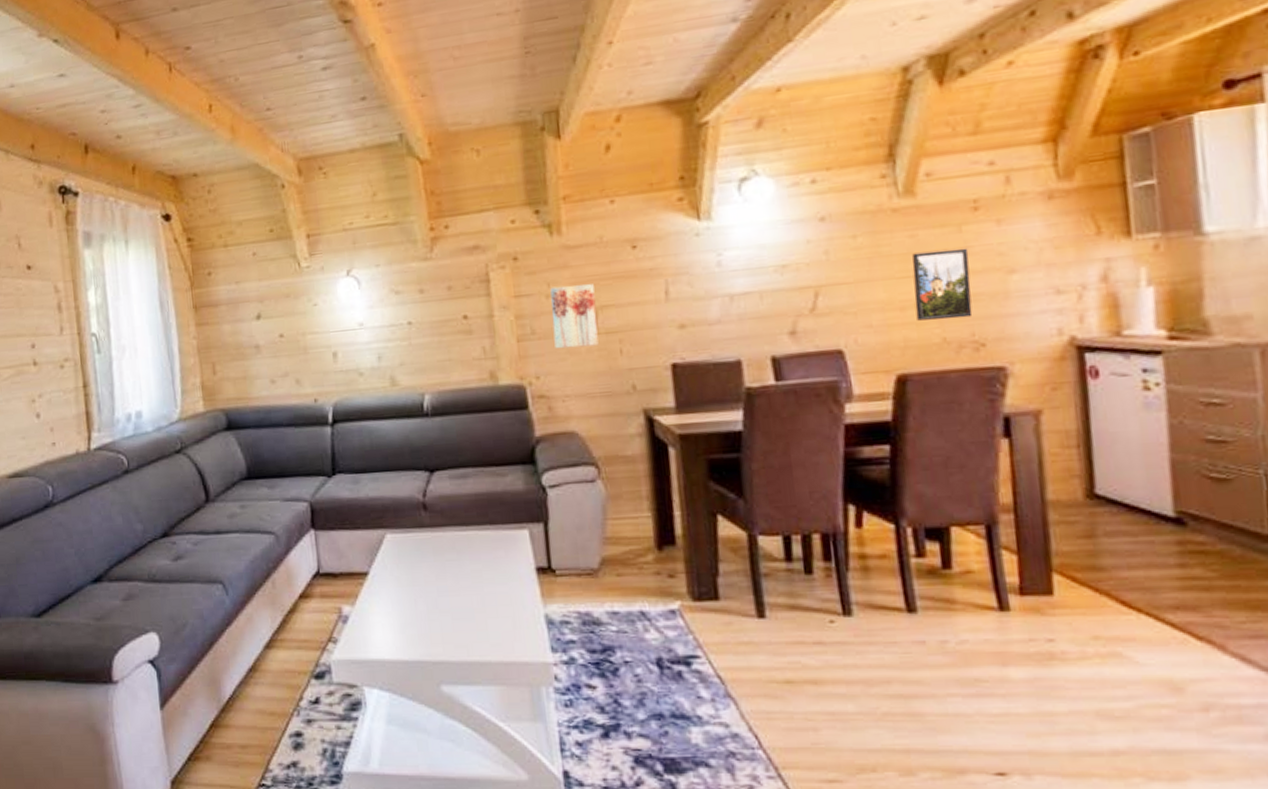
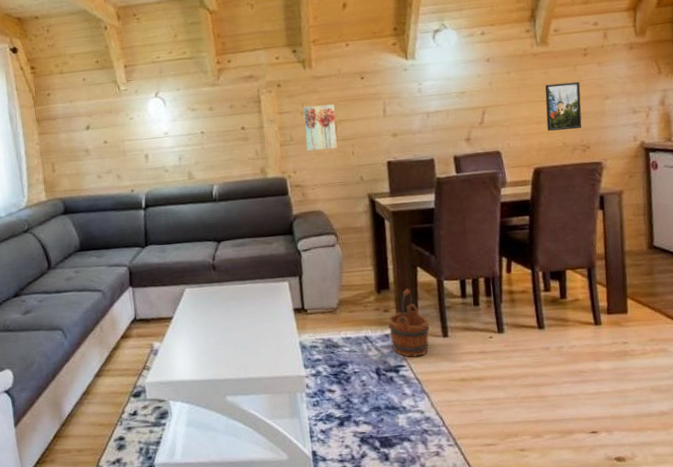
wooden bucket: none [674,545,737,645] -> present [388,288,430,357]

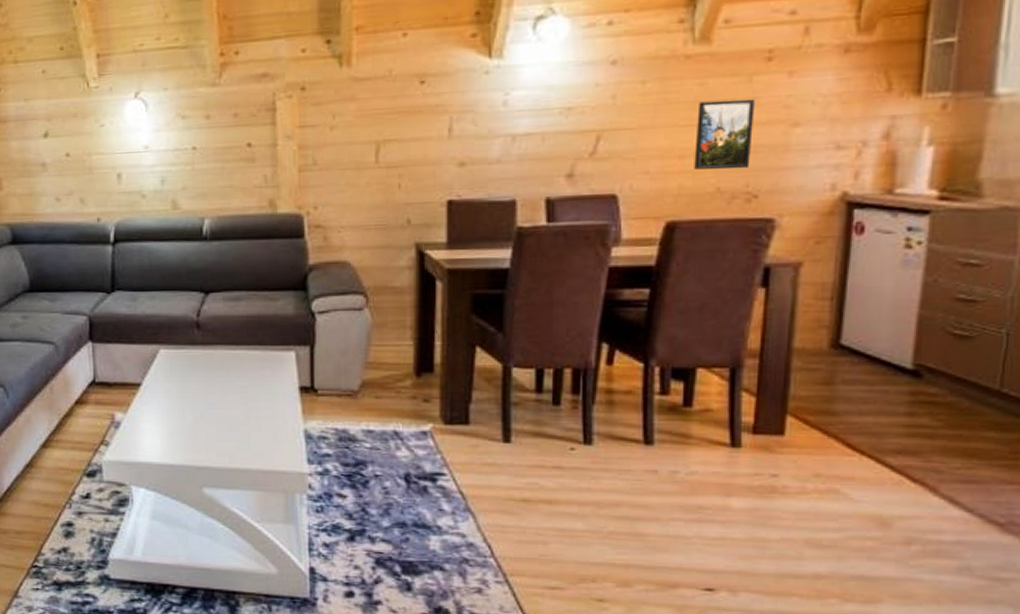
wall art: present [304,104,338,152] -> none [334,117,379,181]
wooden bucket: present [388,288,430,357] -> none [428,373,485,464]

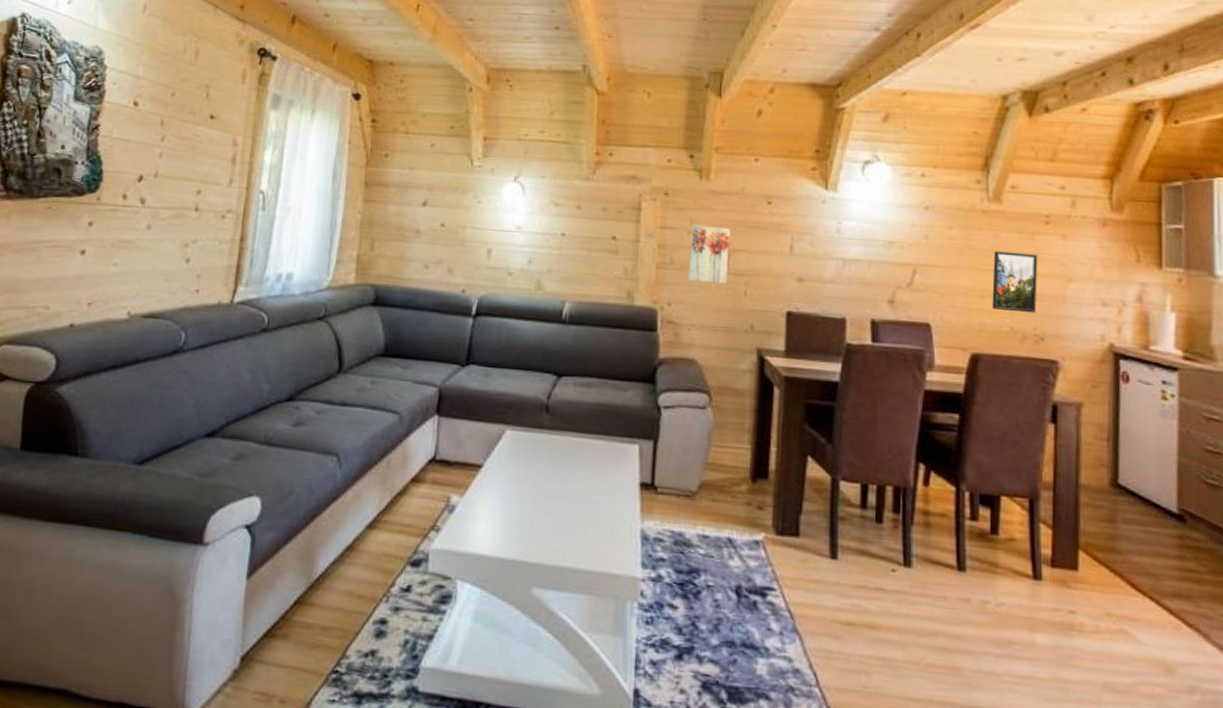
wall art: none [334,117,379,181] -> present [689,225,731,284]

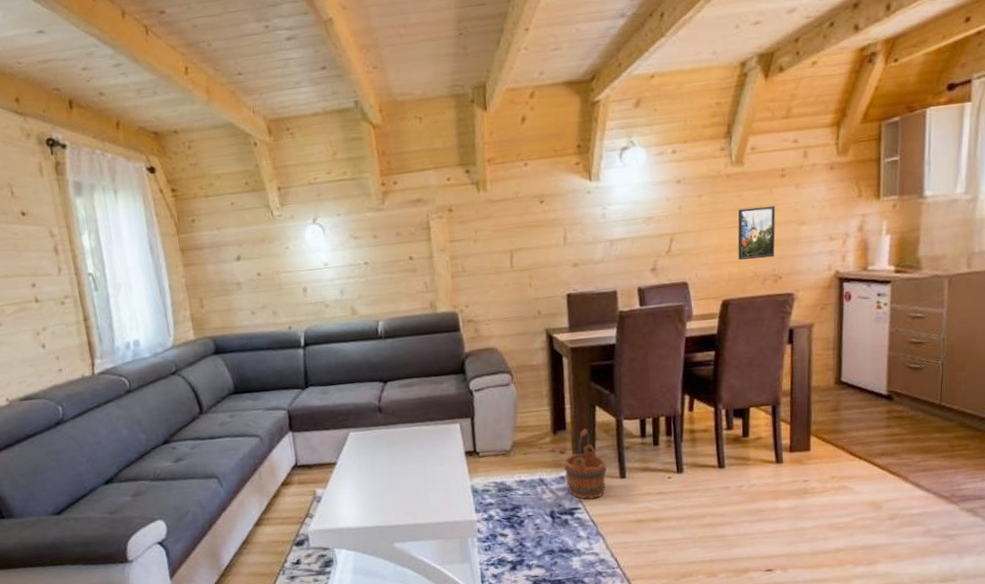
wall art: present [689,225,731,284] -> none [477,231,514,284]
wooden bucket: none [760,482,814,580] -> present [564,428,607,500]

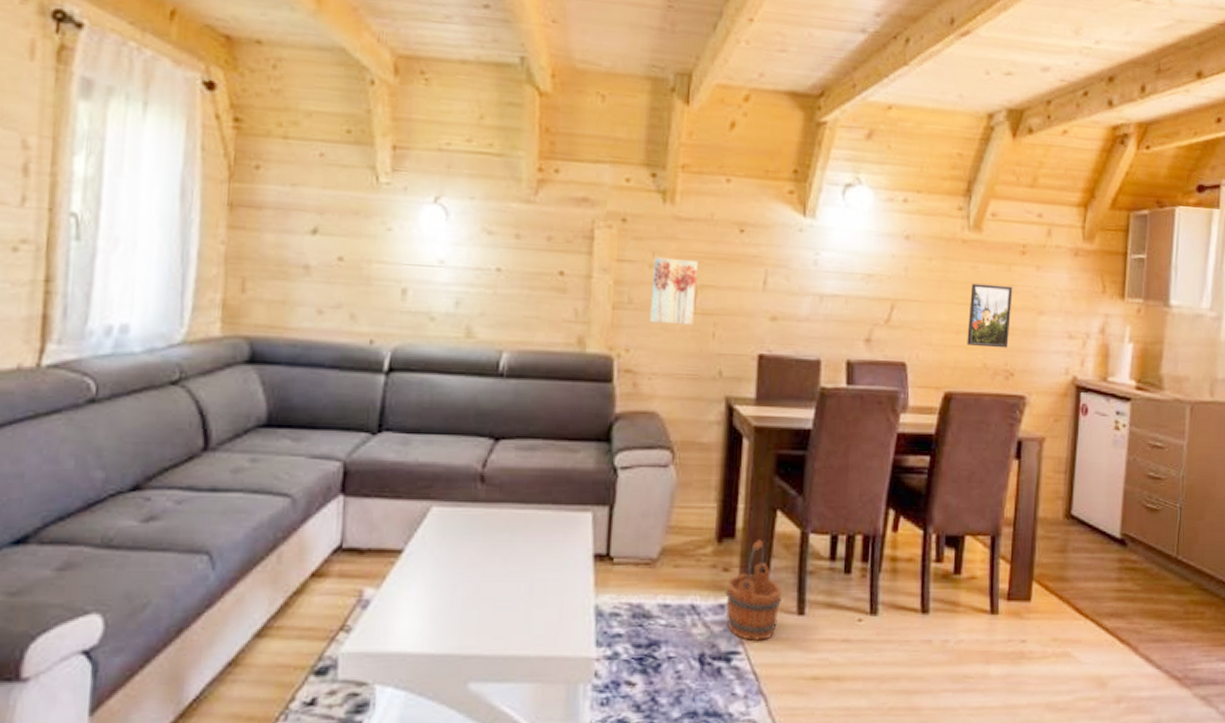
wall art: none [477,231,514,284] -> present [650,257,698,325]

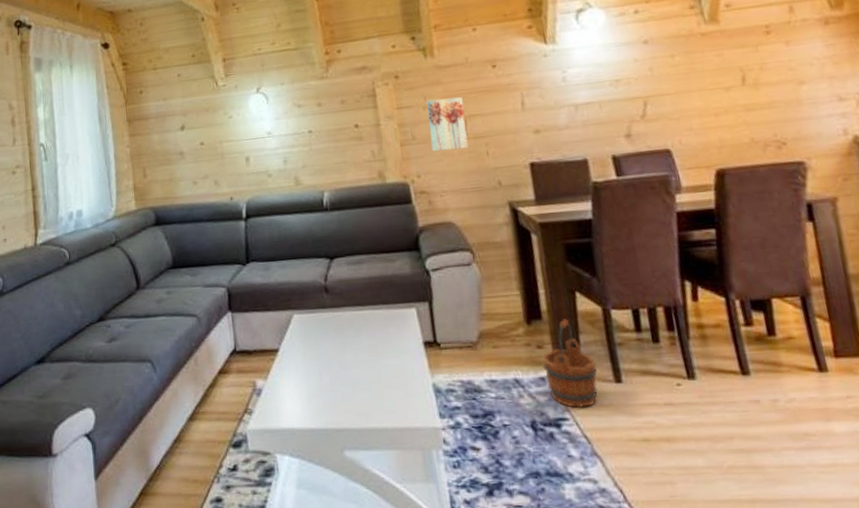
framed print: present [967,283,1013,348] -> none [720,64,774,124]

